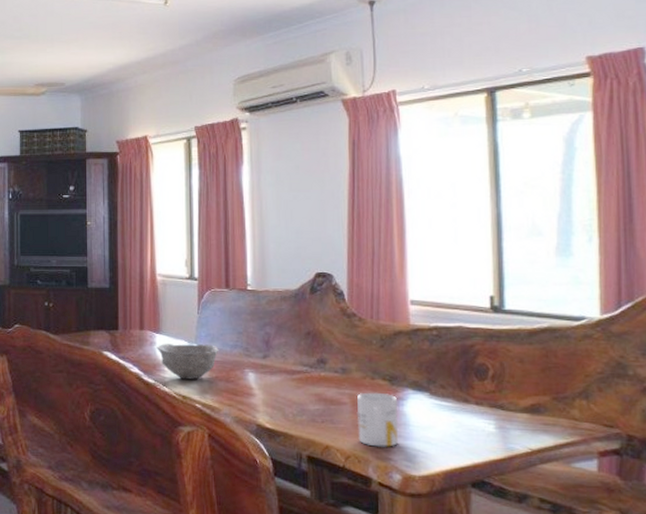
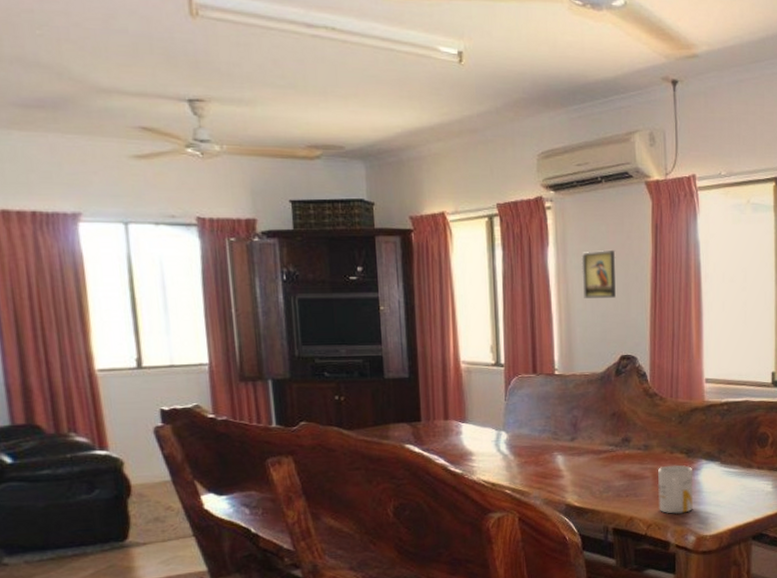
bowl: present [156,344,219,380] -> none [463,430,528,467]
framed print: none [276,166,311,215] -> present [581,249,616,298]

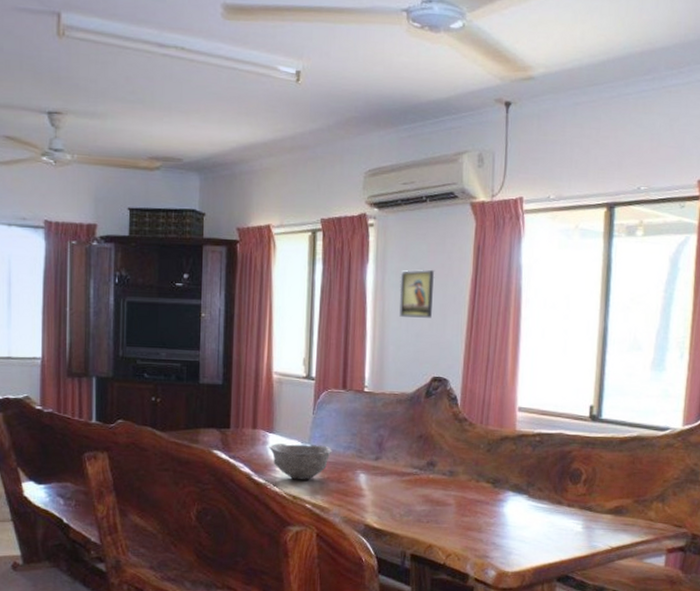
bowl: none [463,430,528,467] -> present [269,444,332,480]
mug: present [657,465,694,514] -> none [460,494,498,546]

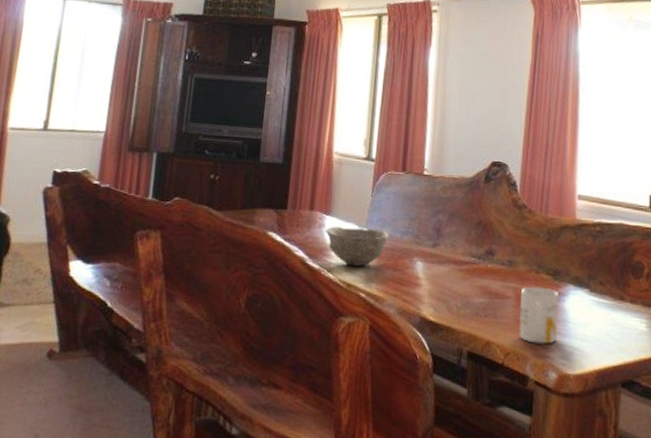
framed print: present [399,269,435,318] -> none [460,54,495,102]
mug: none [460,494,498,546] -> present [519,286,558,344]

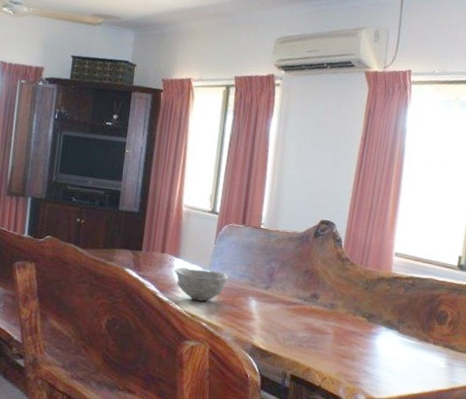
mug: present [519,286,558,344] -> none [335,326,372,373]

